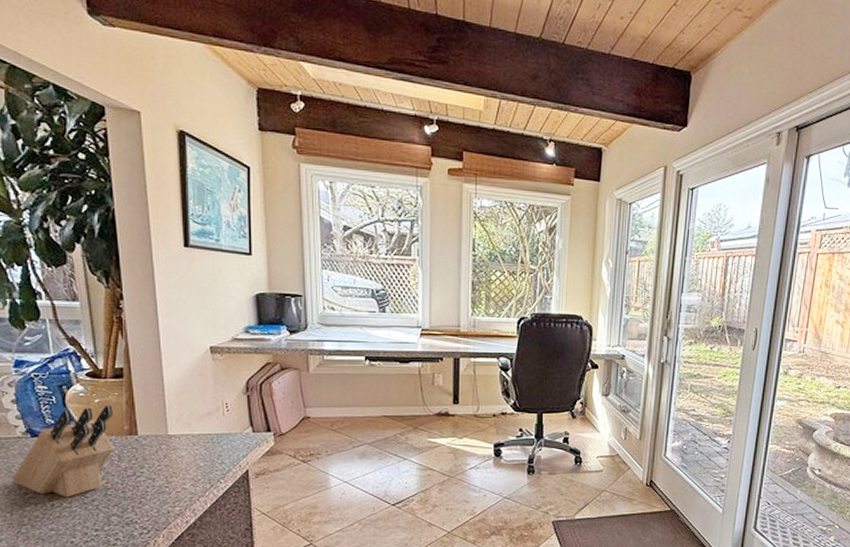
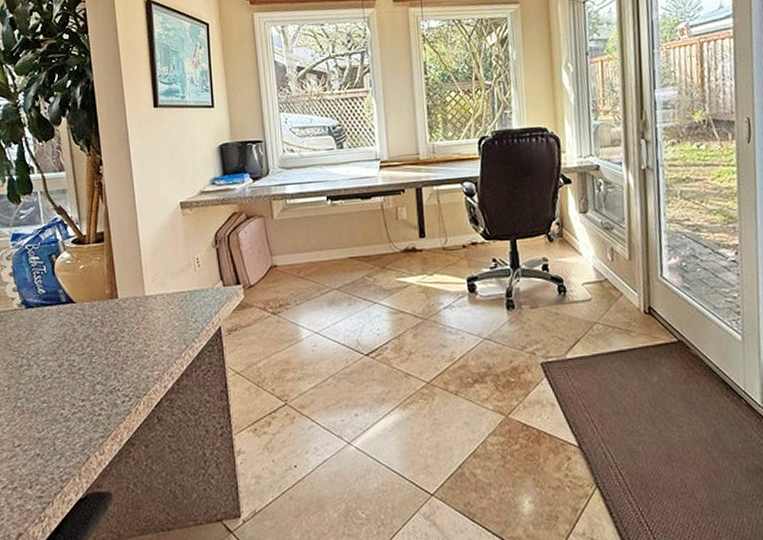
knife block: present [11,406,114,498] -> none [9,271,98,368]

